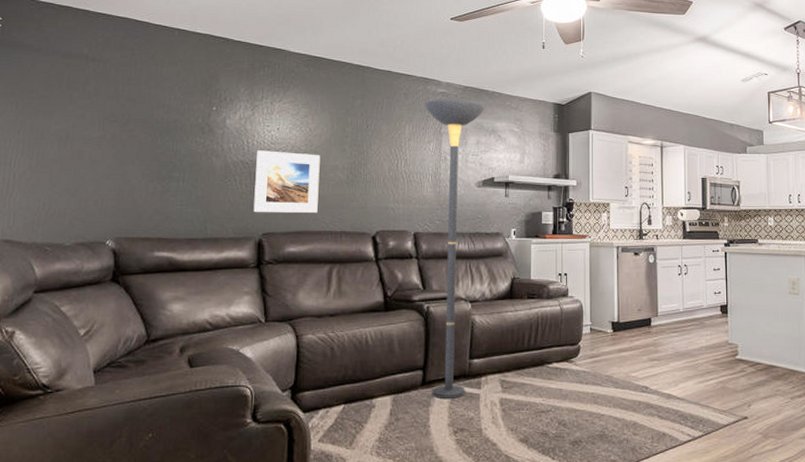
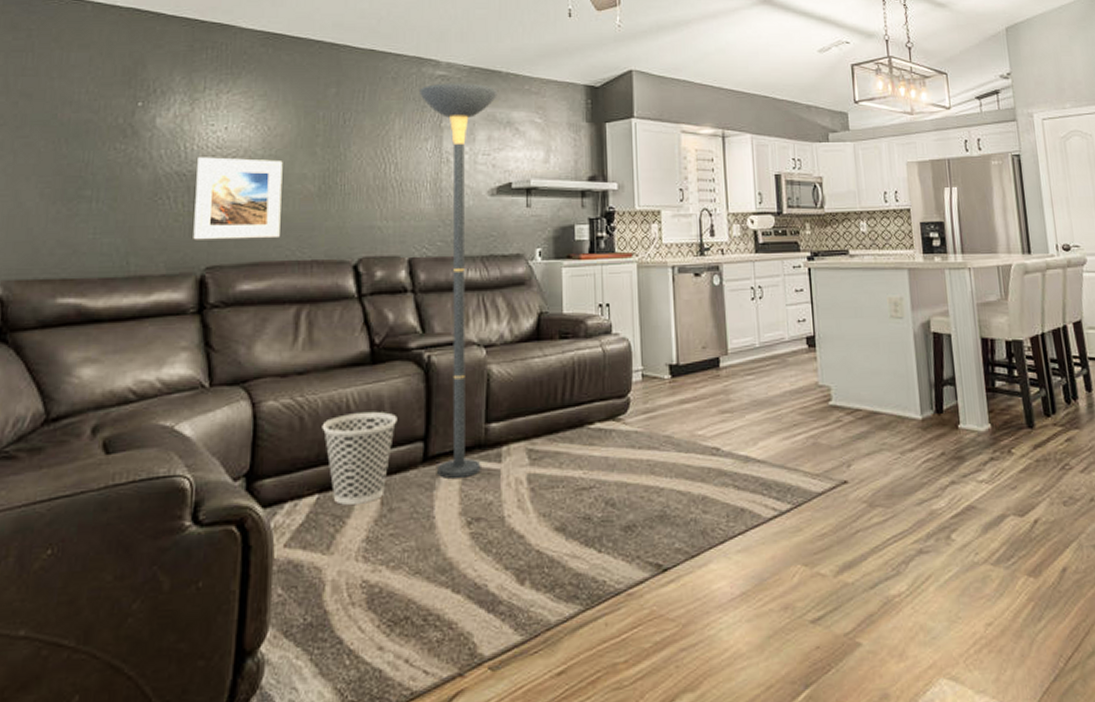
wastebasket: none [347,346,403,414] -> present [322,411,397,505]

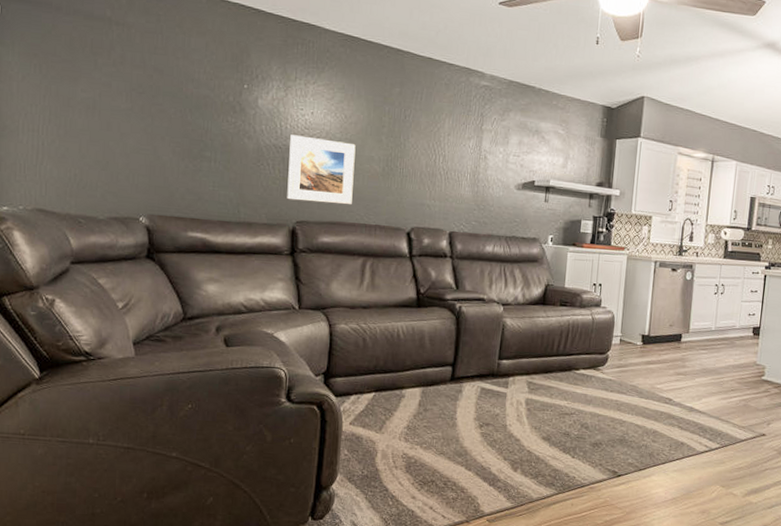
wastebasket: present [322,411,397,505] -> none [379,340,434,404]
floor lamp: present [420,83,497,480] -> none [461,92,530,396]

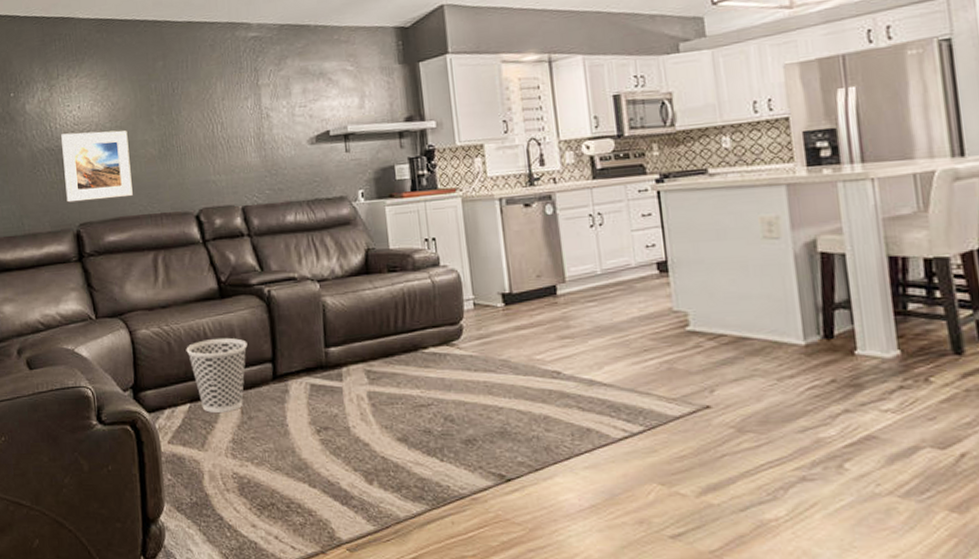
wastebasket: none [379,340,434,404] -> present [186,337,248,413]

